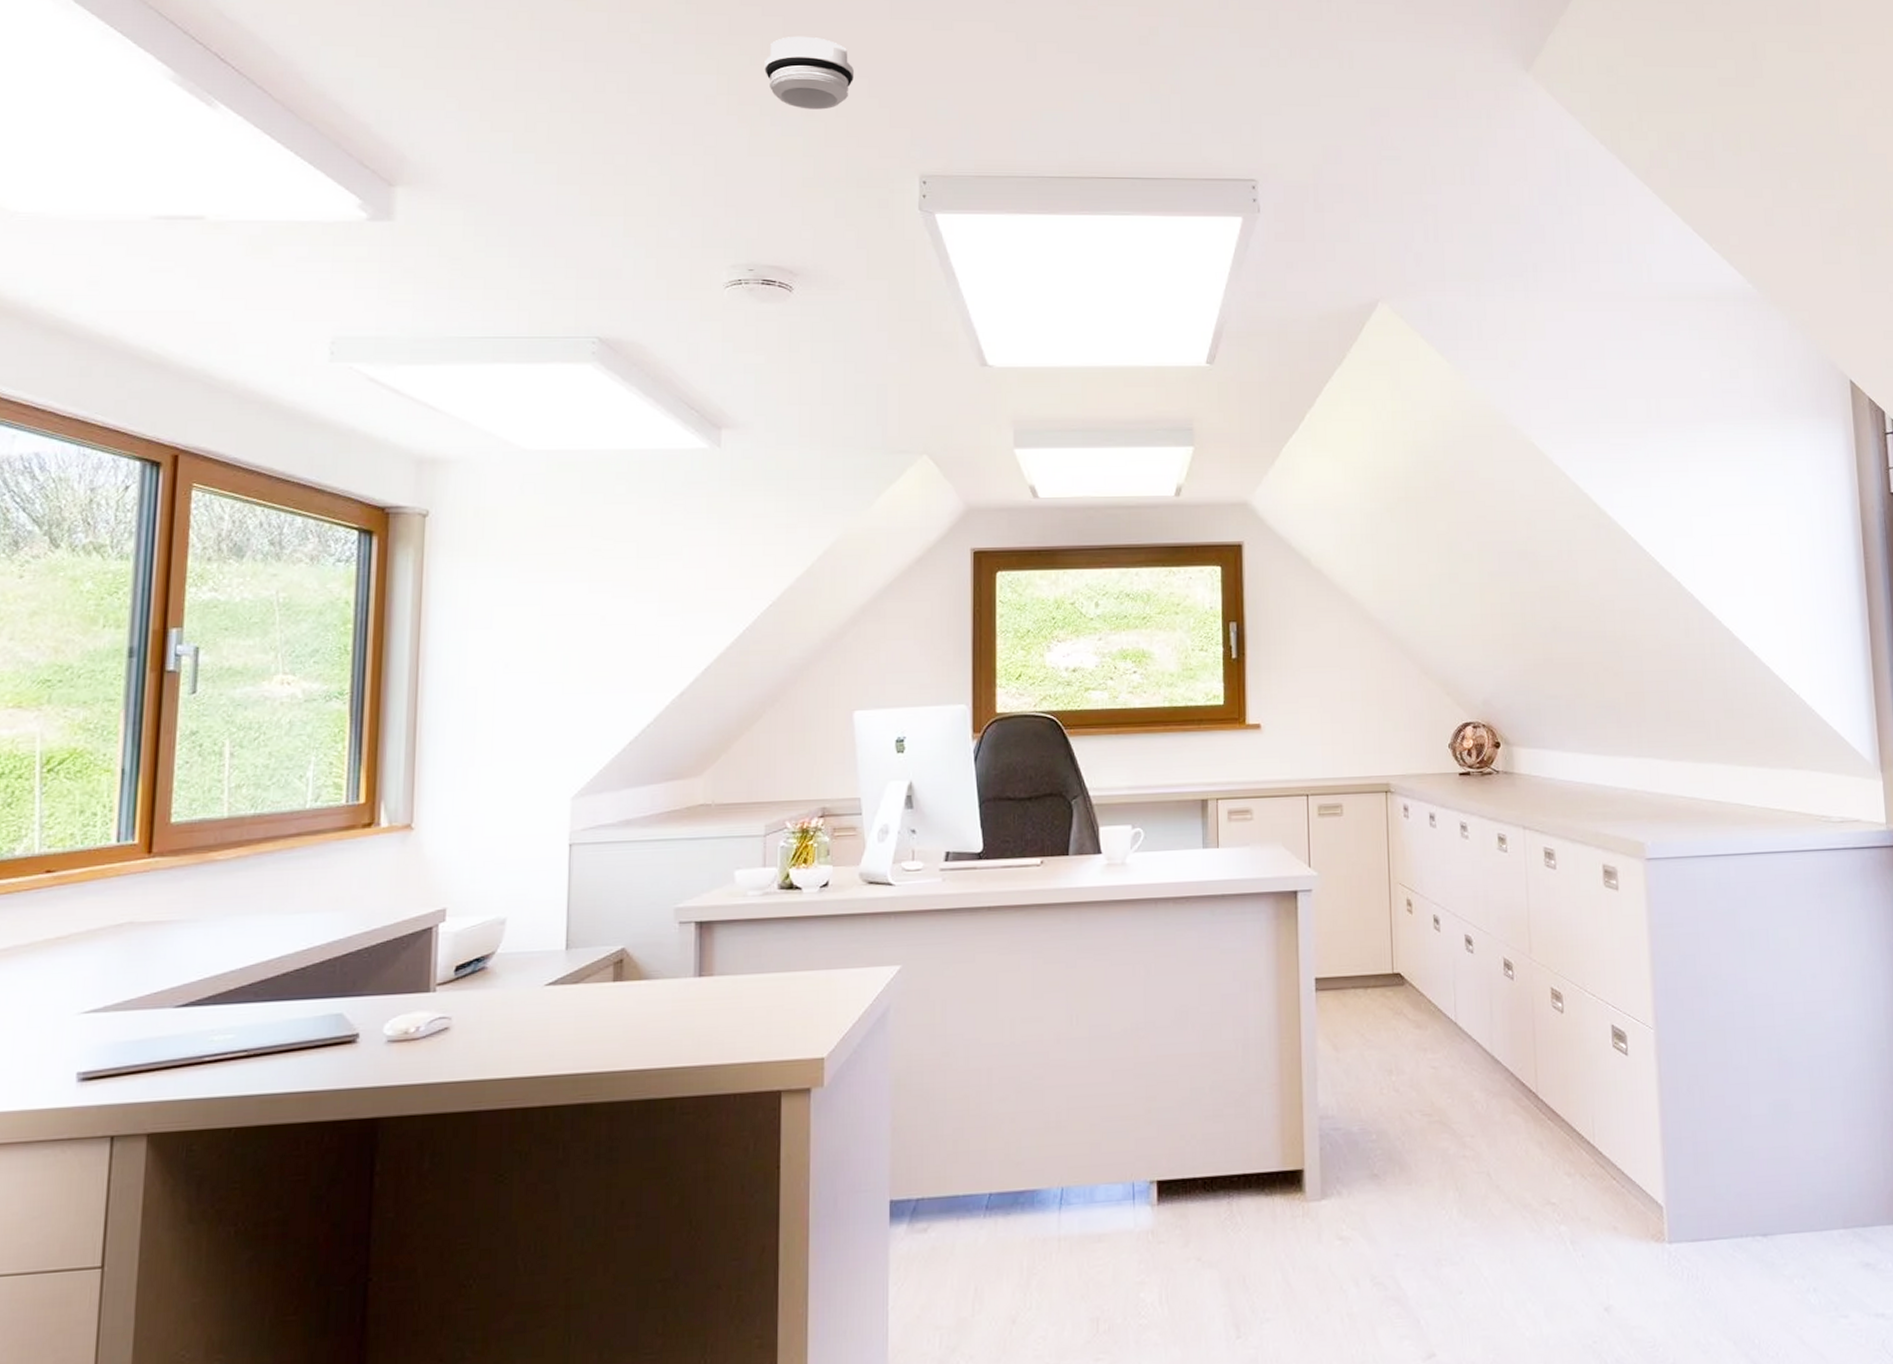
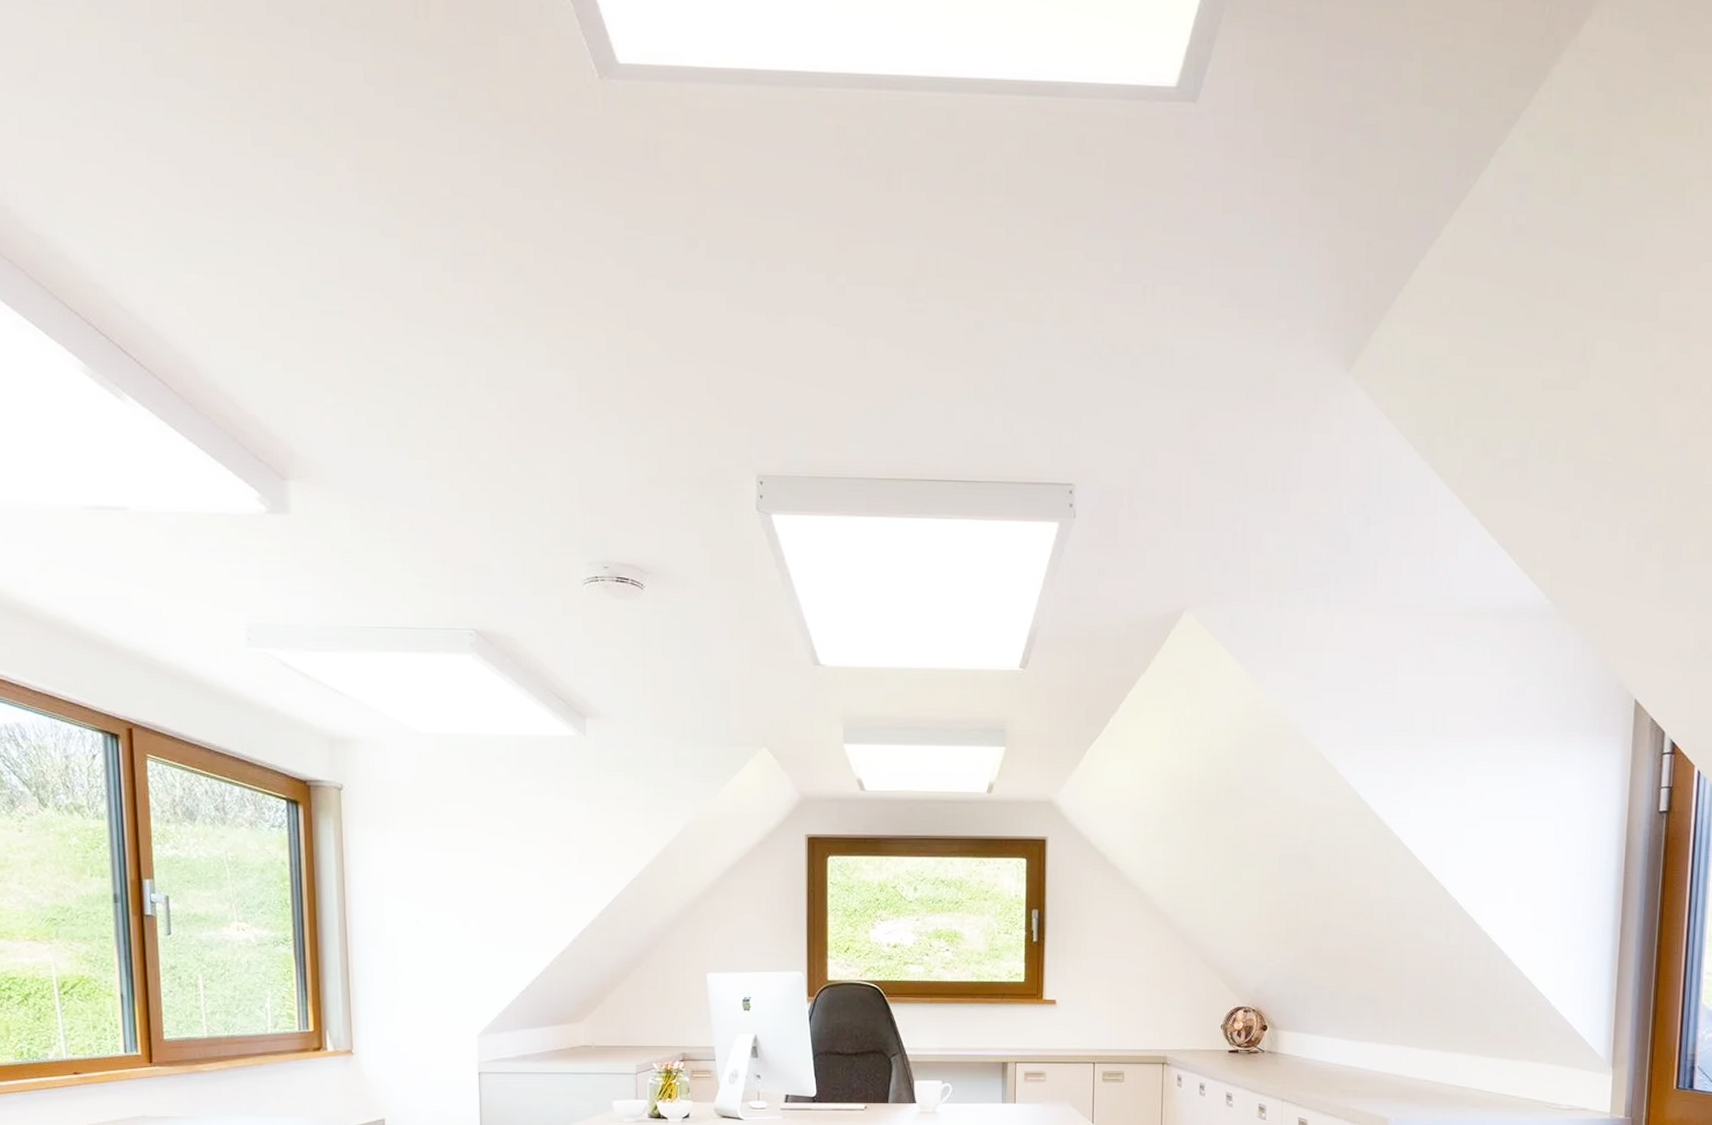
smoke detector: present [764,36,855,110] -> none [611,329,695,407]

